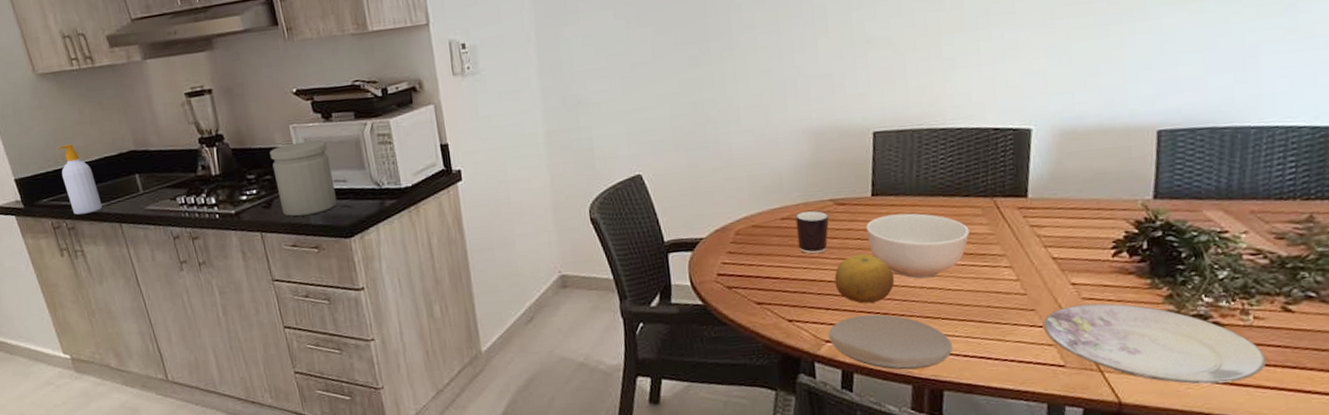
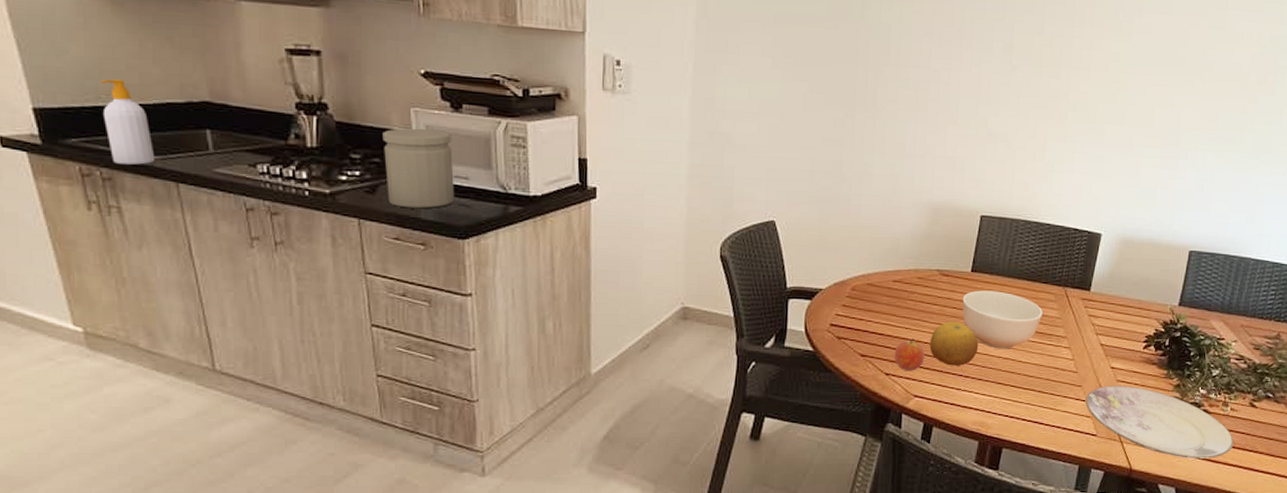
fruit: none [794,278,832,316] -> present [894,338,925,371]
mug: present [795,210,830,254] -> none [904,276,934,317]
plate: present [829,314,952,370] -> none [918,376,1015,428]

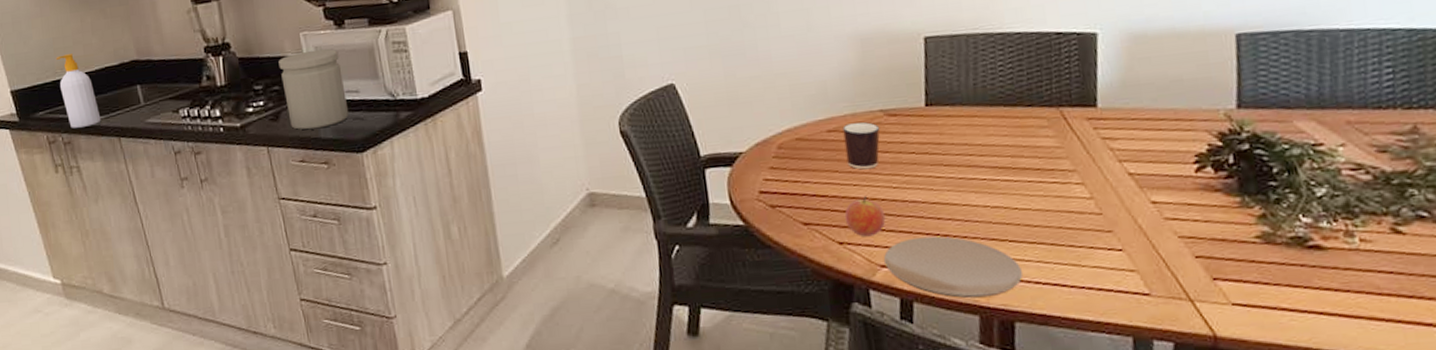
mug: none [904,276,934,317] -> present [842,121,881,170]
plate: none [918,376,1015,428] -> present [884,236,1022,299]
fruit: present [929,321,979,366] -> none [887,169,955,225]
bowl: present [962,290,1043,349] -> none [920,124,1035,197]
plate: present [1086,386,1234,460] -> none [1123,224,1379,316]

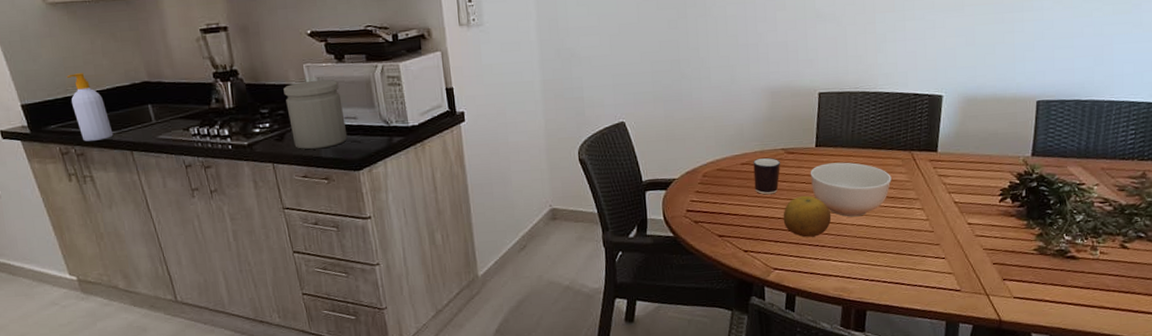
fruit: present [844,196,886,237] -> none [750,215,780,247]
plate: present [884,236,1022,299] -> none [777,246,874,294]
fruit: none [887,169,955,225] -> present [783,195,832,238]
bowl: none [920,124,1035,197] -> present [810,162,892,217]

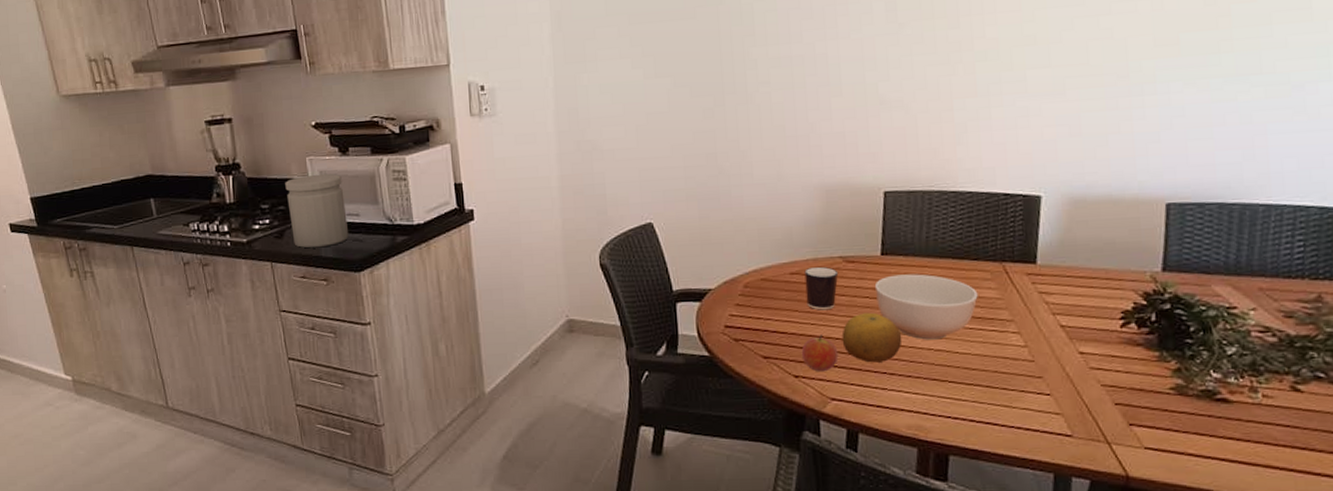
soap bottle: present [66,73,114,142] -> none [74,166,116,237]
fruit: none [750,215,780,247] -> present [801,335,839,372]

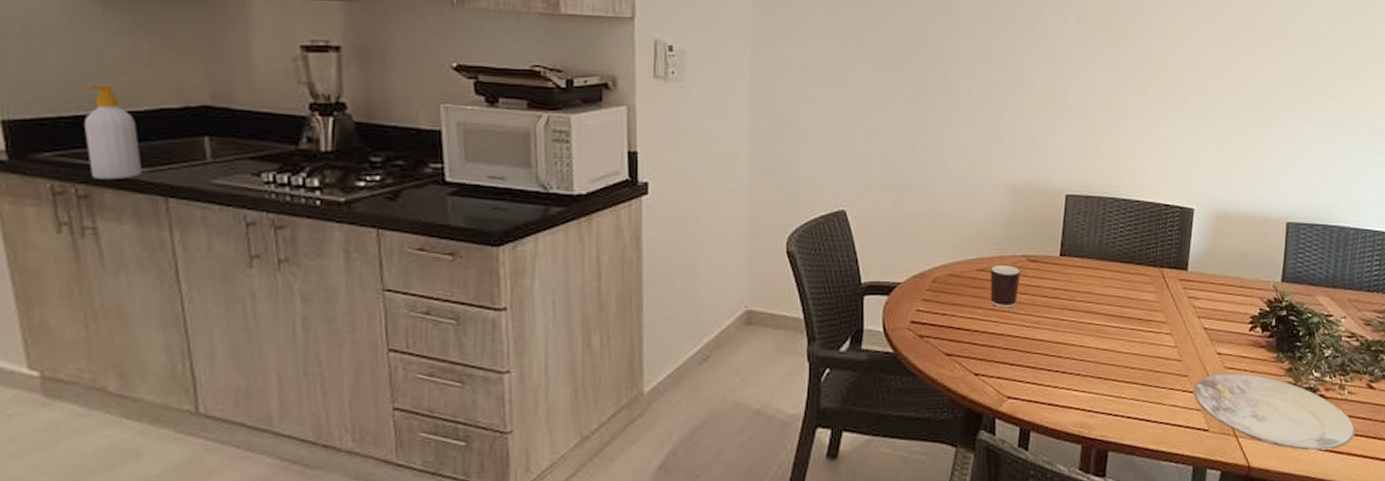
soap bottle: none [74,166,116,237] -> present [83,85,142,181]
jar: present [285,174,349,249] -> none [408,126,489,215]
fruit: present [801,335,839,372] -> none [982,332,1017,370]
fruit: present [841,312,902,363] -> none [1020,311,1074,361]
bowl: present [874,274,978,340] -> none [1052,275,1140,340]
plate: none [1051,374,1276,462] -> present [1194,373,1356,451]

